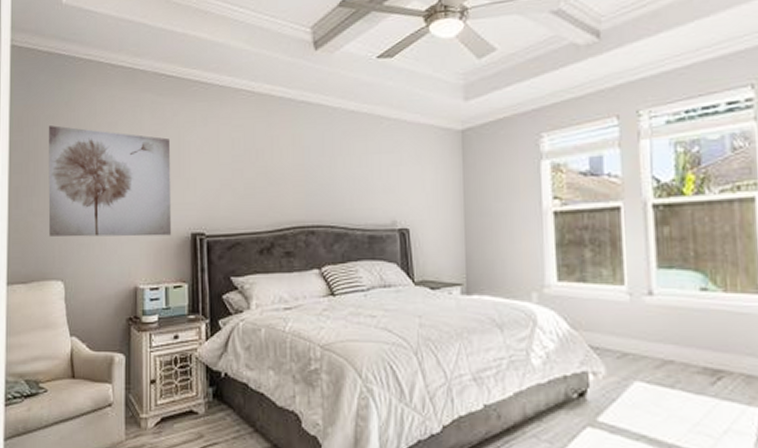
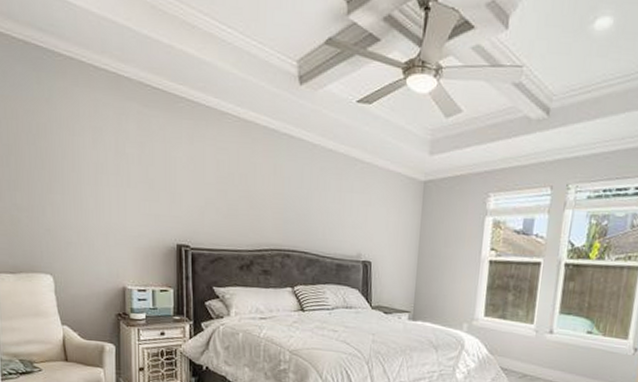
wall art: present [48,125,171,237] -> none [29,121,157,244]

